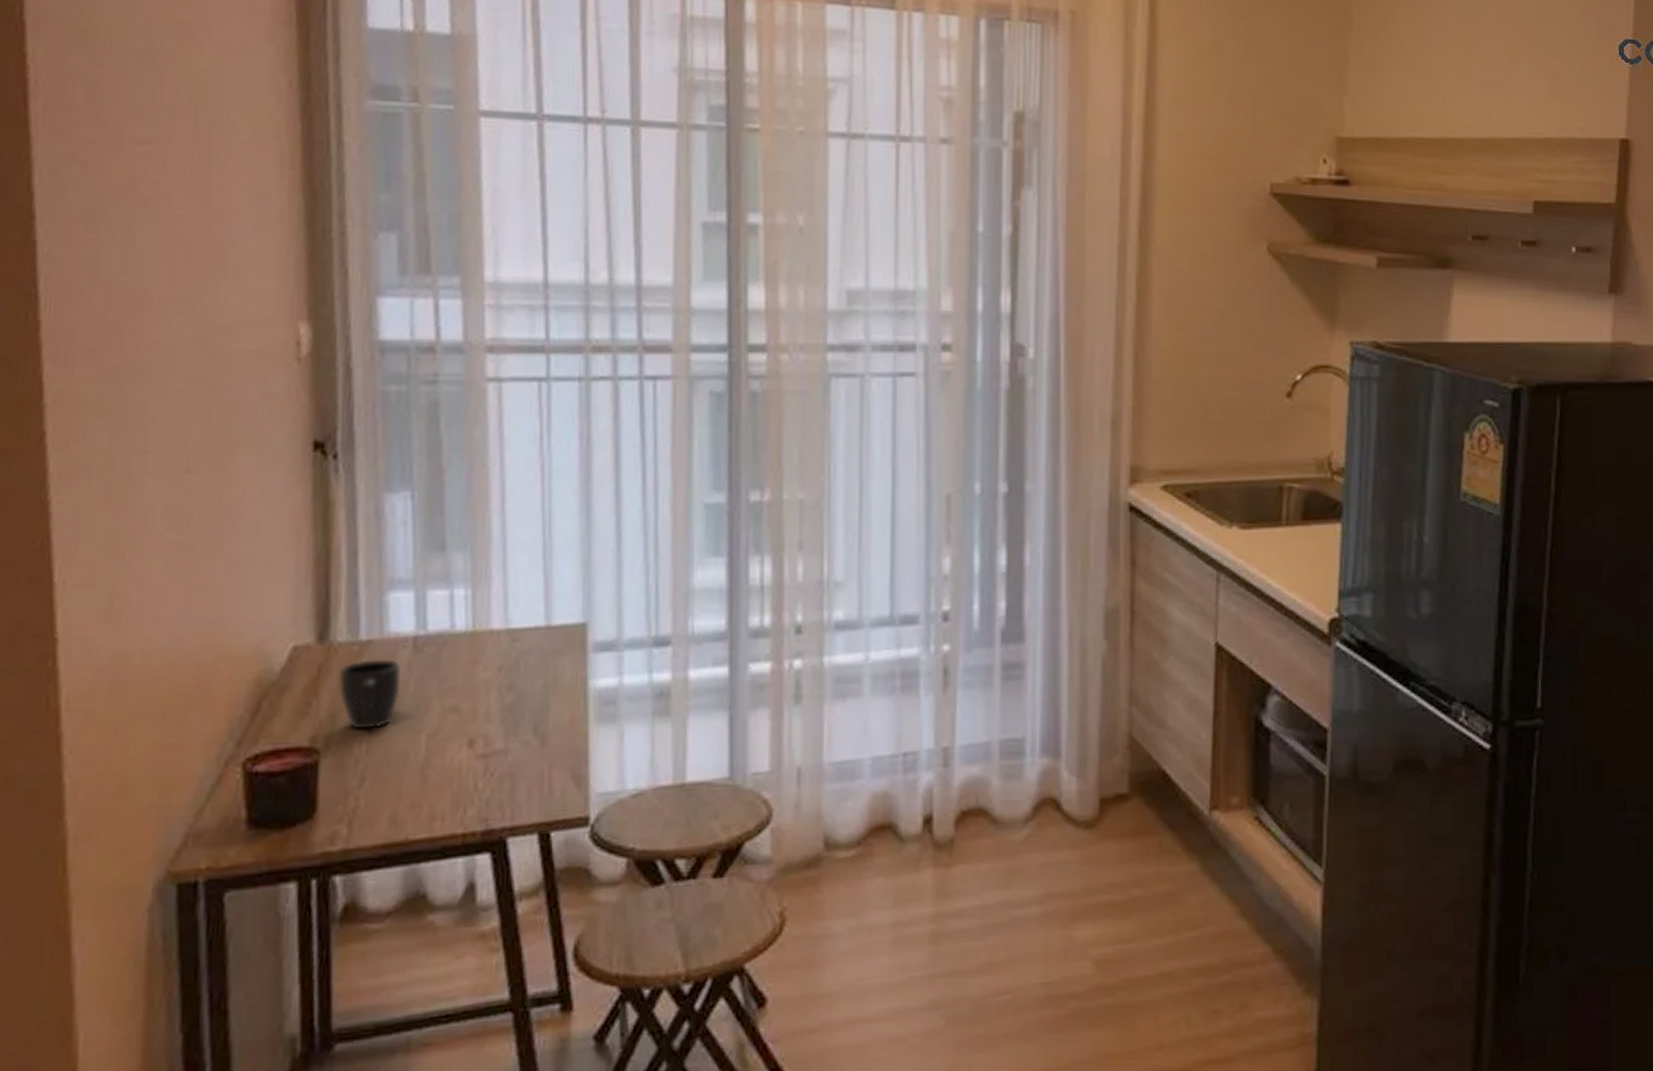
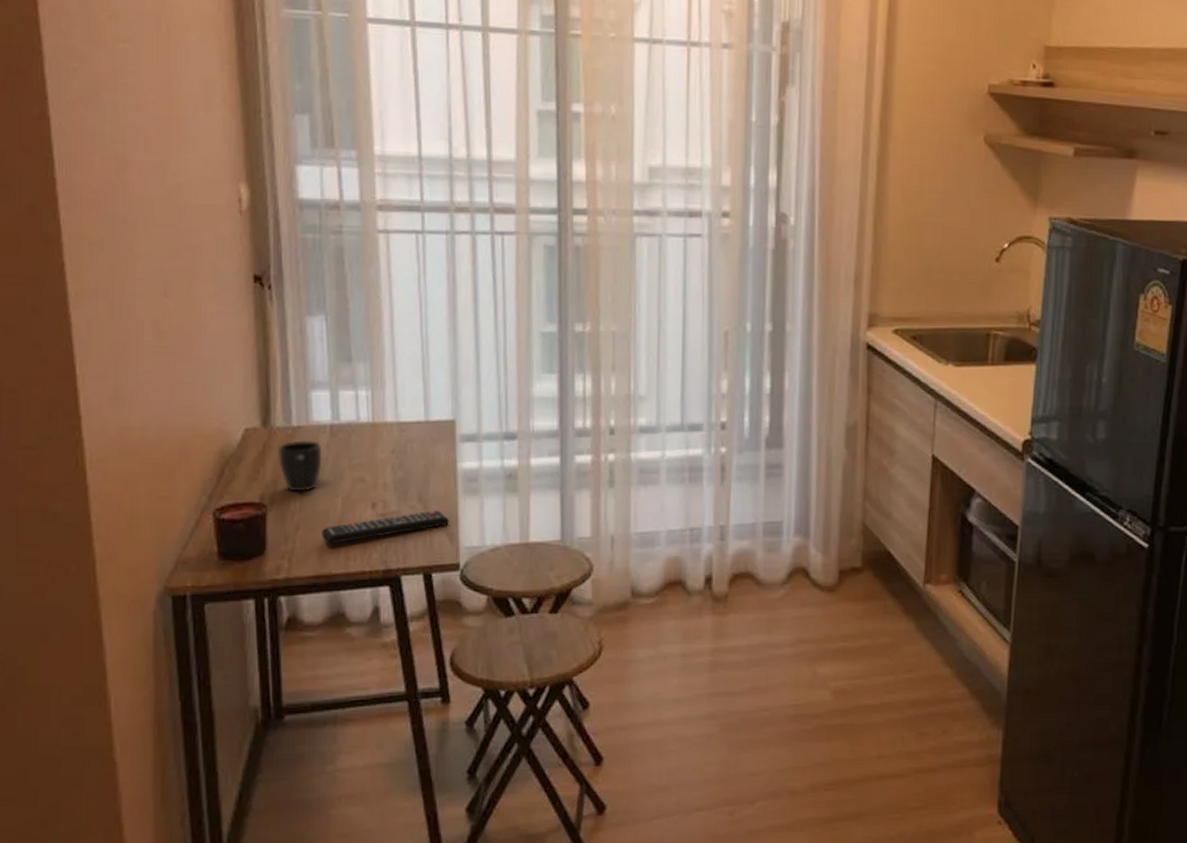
remote control: none [396,746,577,800] -> present [321,510,450,544]

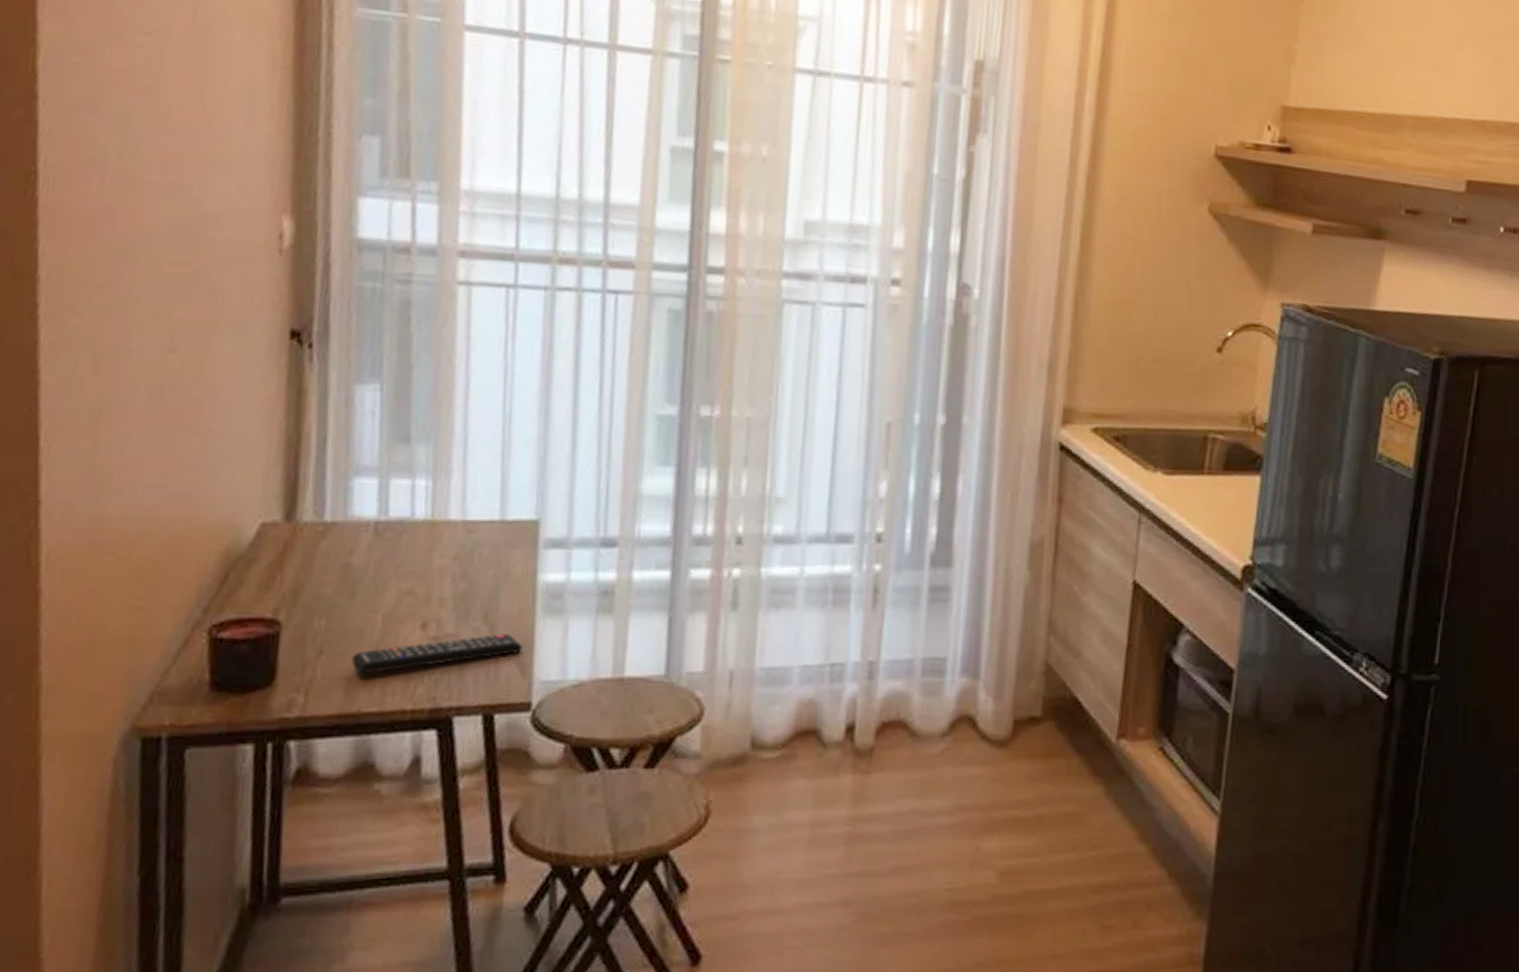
mug: present [277,440,323,492] -> none [302,540,363,606]

